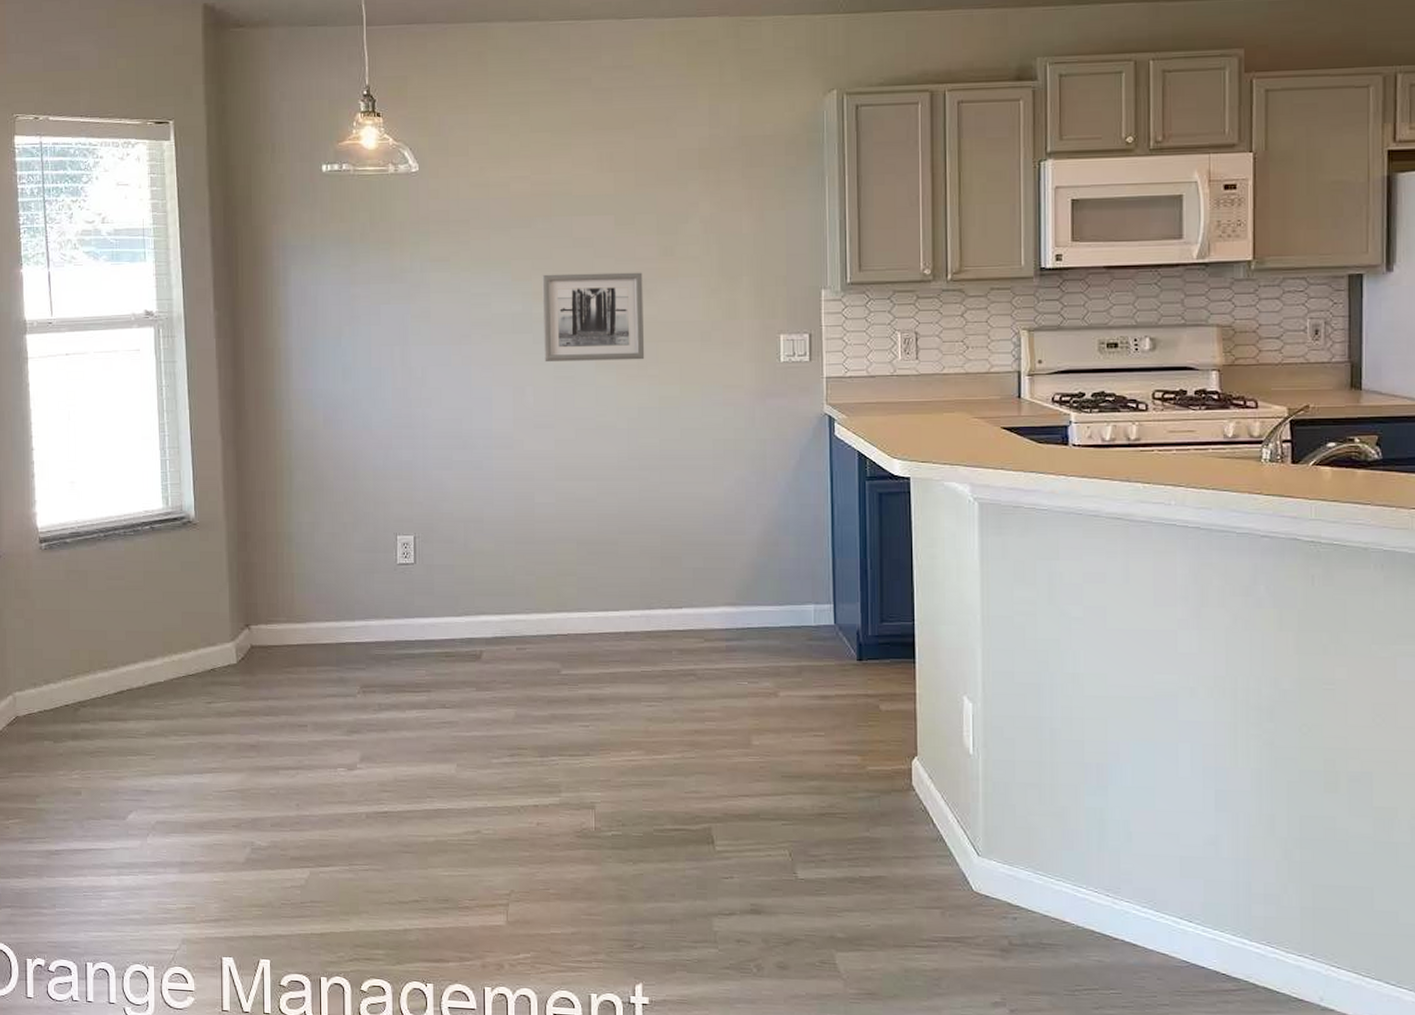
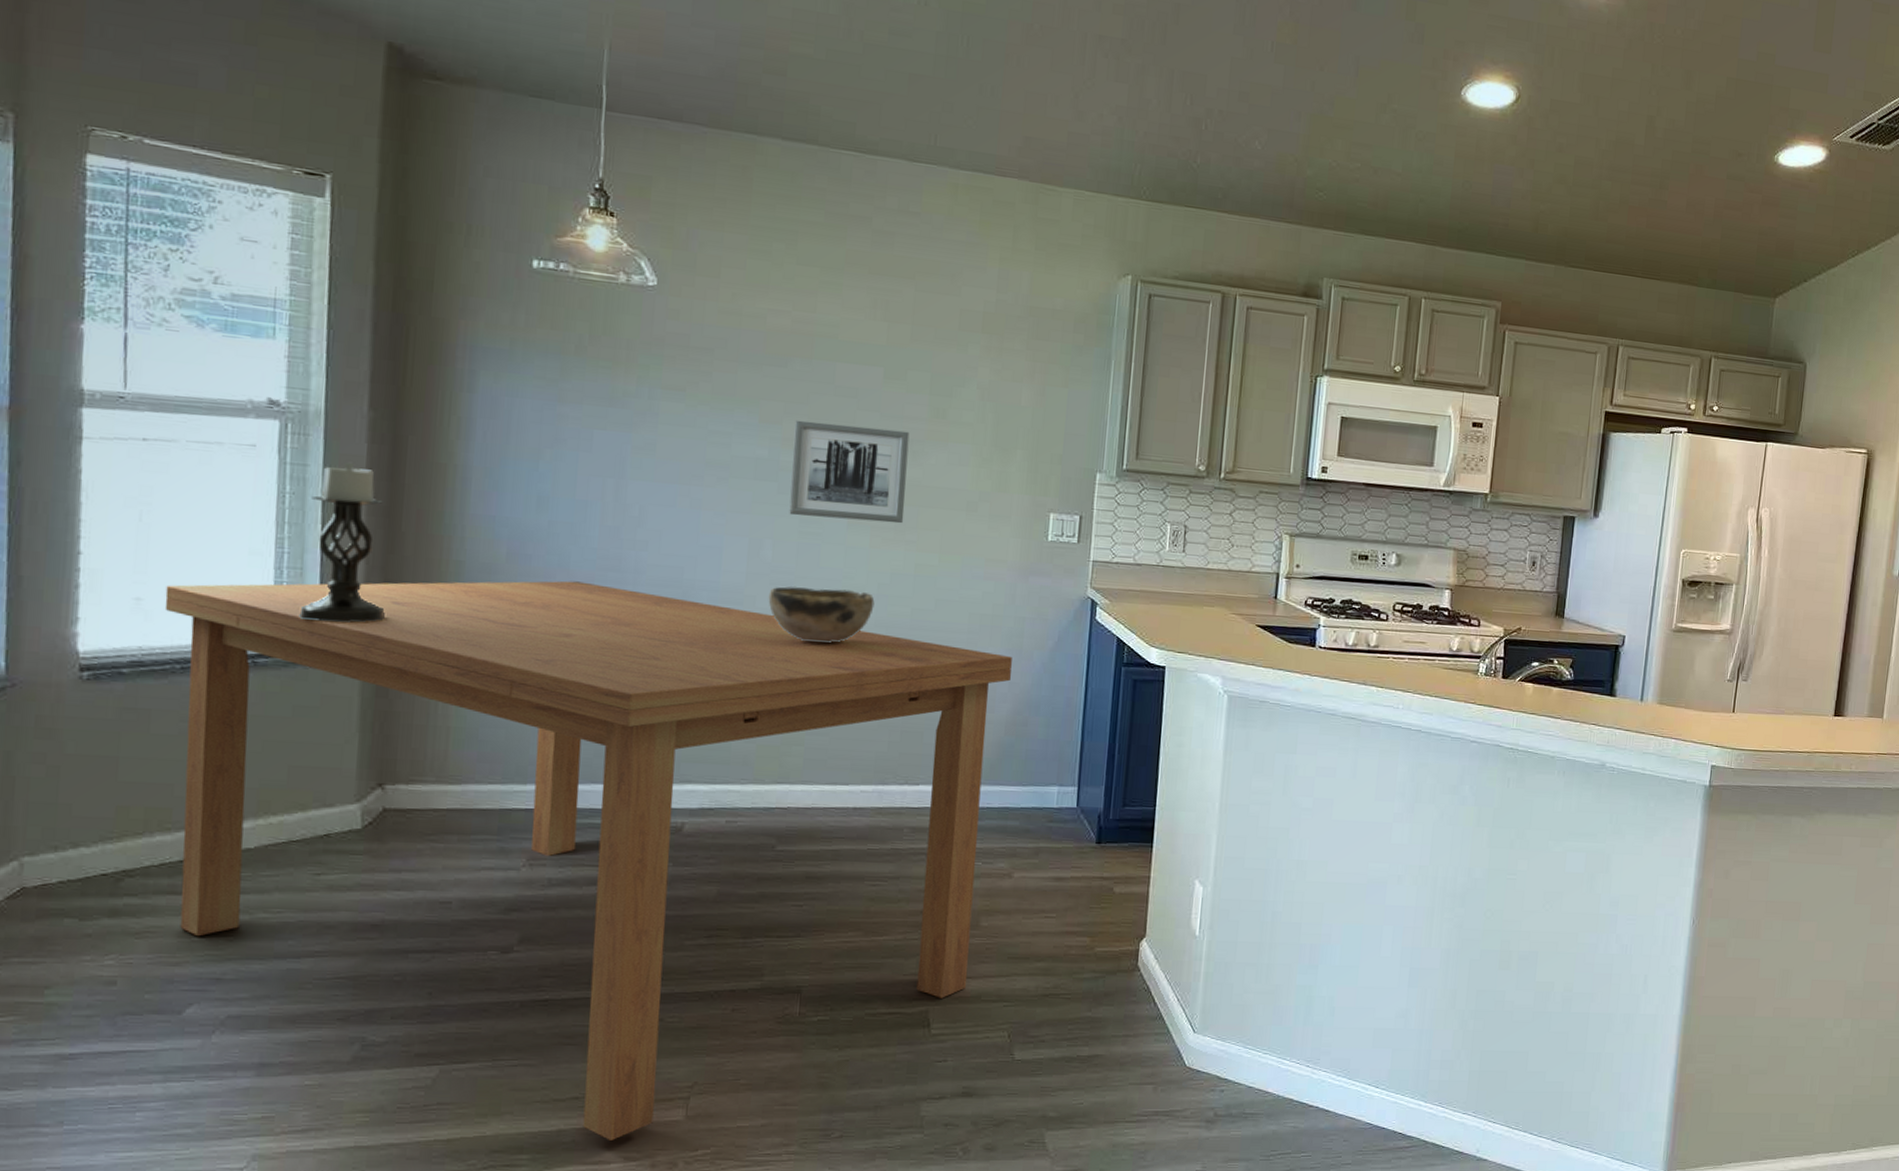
dining table: none [89,440,759,941] -> present [164,580,1012,1140]
candle holder: none [180,356,240,491] -> present [299,463,386,623]
decorative bowl: none [534,427,626,479] -> present [768,586,875,644]

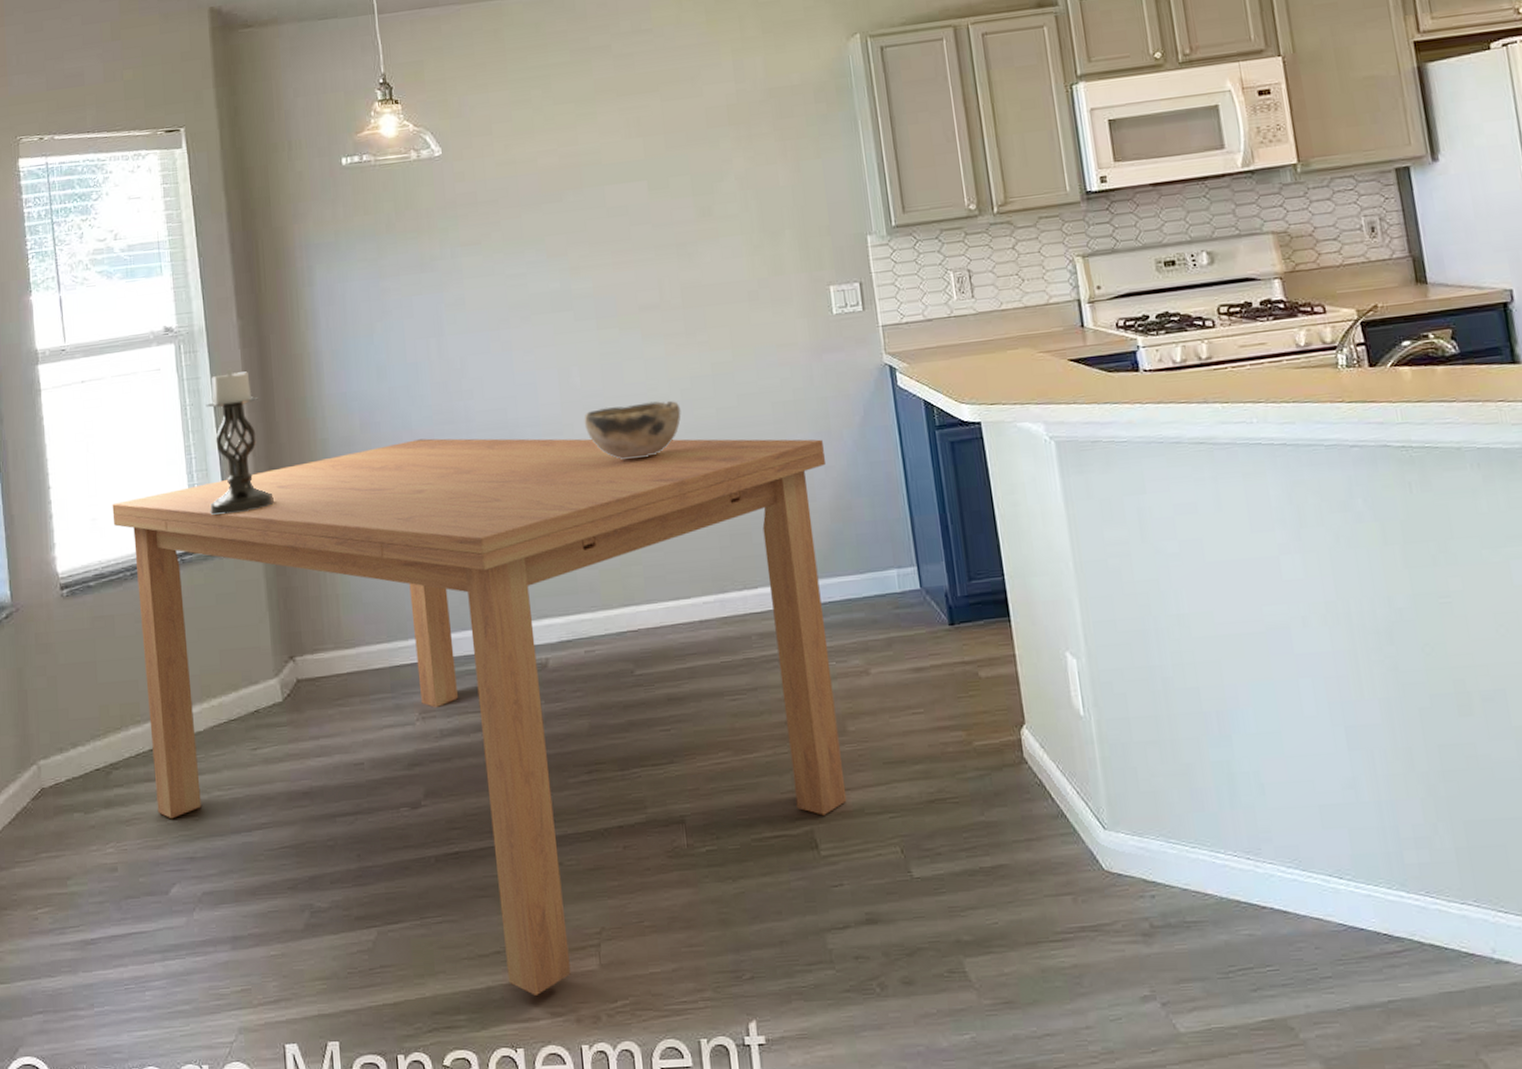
wall art: present [789,420,910,524] -> none [578,236,693,340]

